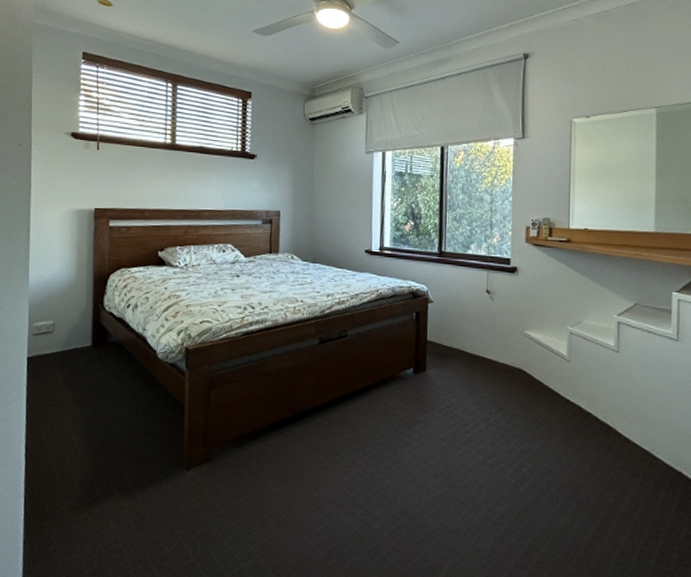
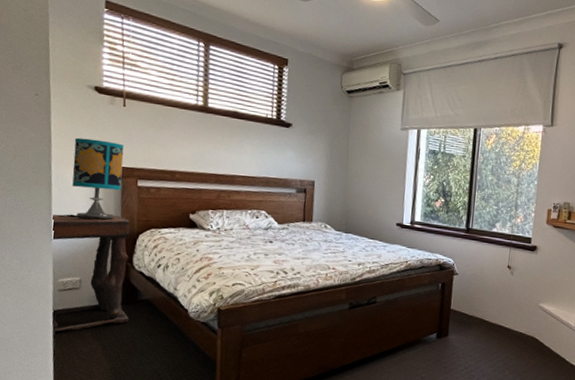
side table: none [26,256,102,378] -> present [51,214,130,332]
table lamp: none [35,182,97,262] -> present [58,137,124,220]

